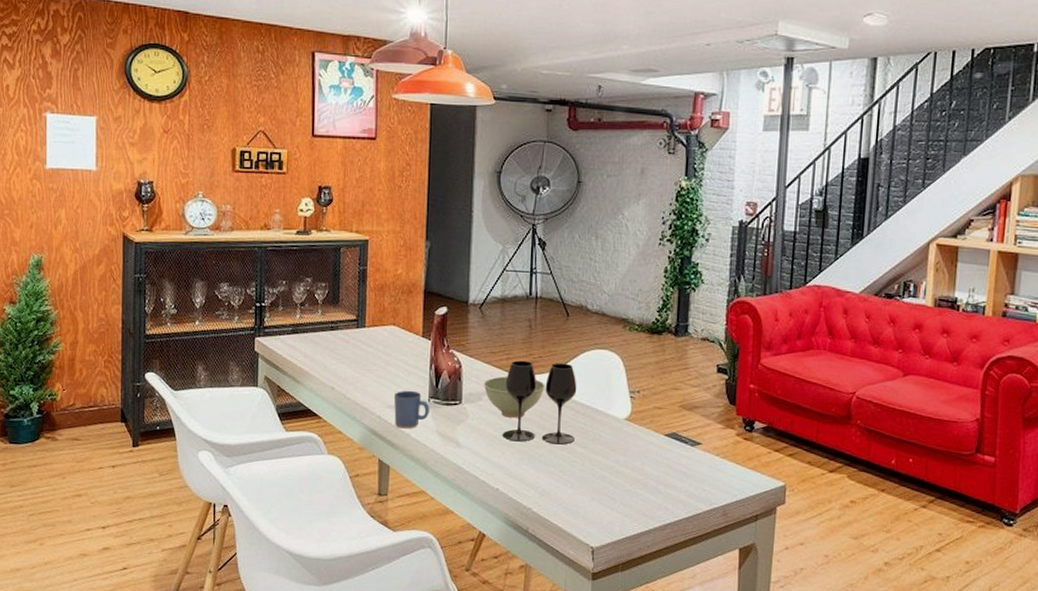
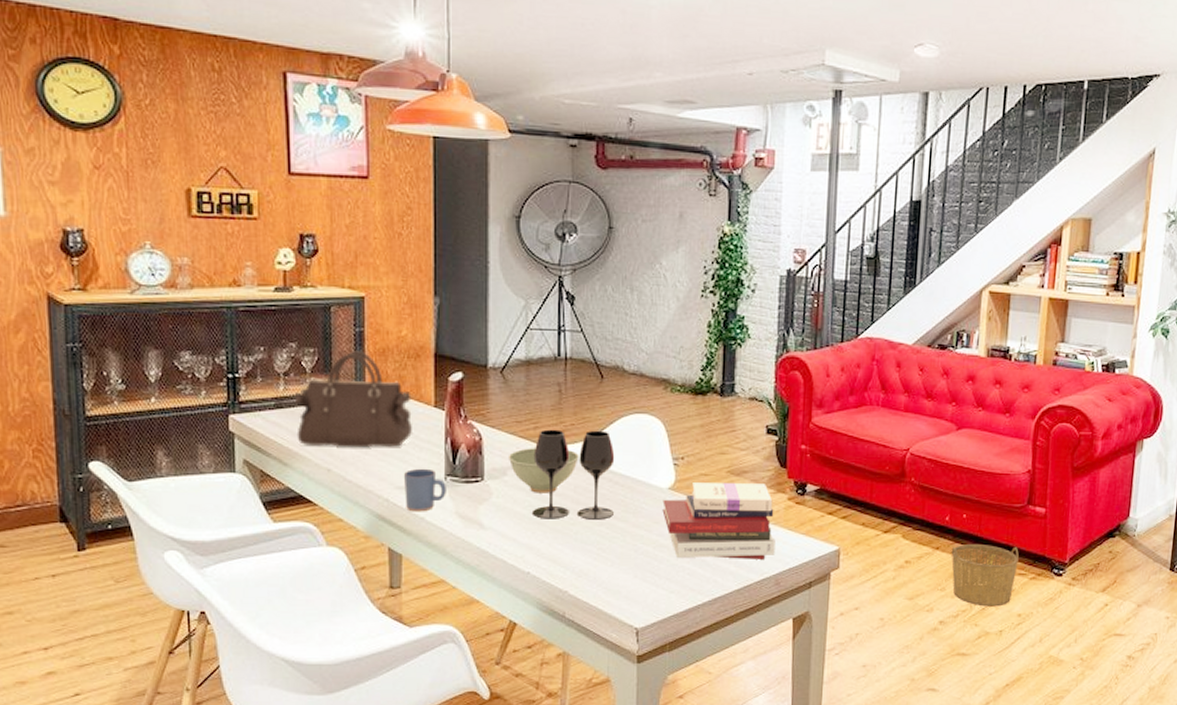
shoulder bag: none [307,286,403,371] -> present [294,351,412,447]
books: none [619,415,724,491] -> present [662,483,775,559]
basket: none [897,488,967,552] -> present [951,545,1019,607]

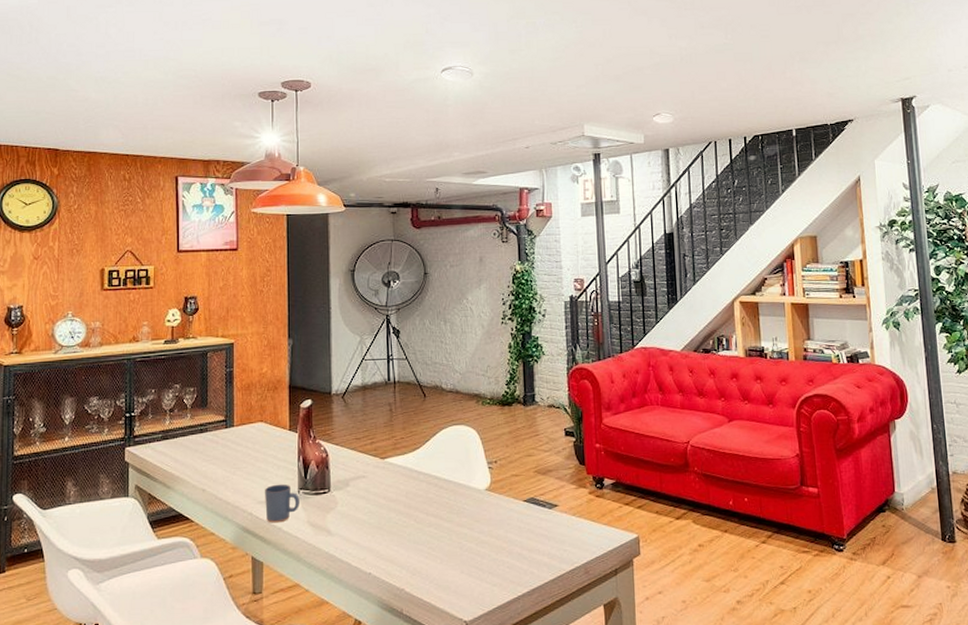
shoulder bag: present [294,351,412,447] -> none [177,387,271,470]
bowl: present [508,448,579,493] -> none [350,460,409,500]
wine glass: present [531,429,615,520] -> none [371,442,440,523]
books: present [662,483,775,559] -> none [481,480,582,552]
basket: present [951,545,1019,607] -> none [738,525,801,585]

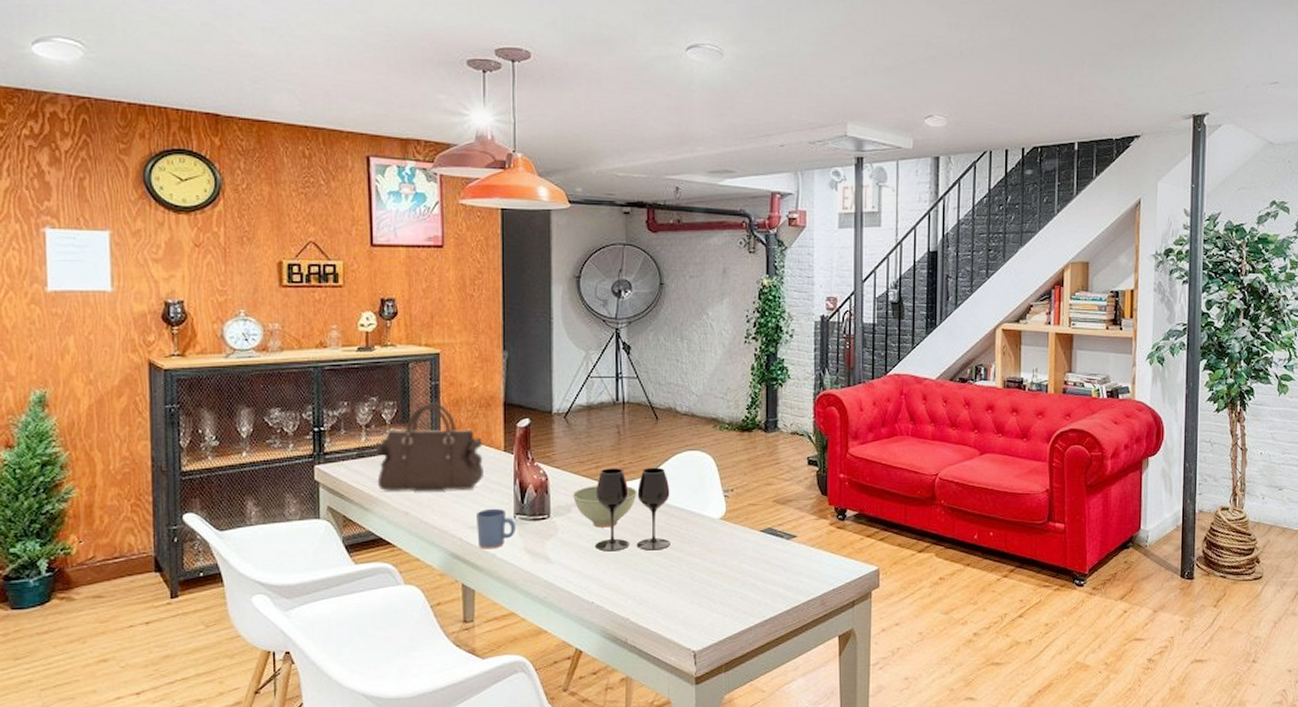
shoulder bag: none [177,387,271,470] -> present [375,402,483,492]
bowl: none [350,460,409,500] -> present [572,486,637,528]
wine glass: none [371,442,440,523] -> present [594,467,670,552]

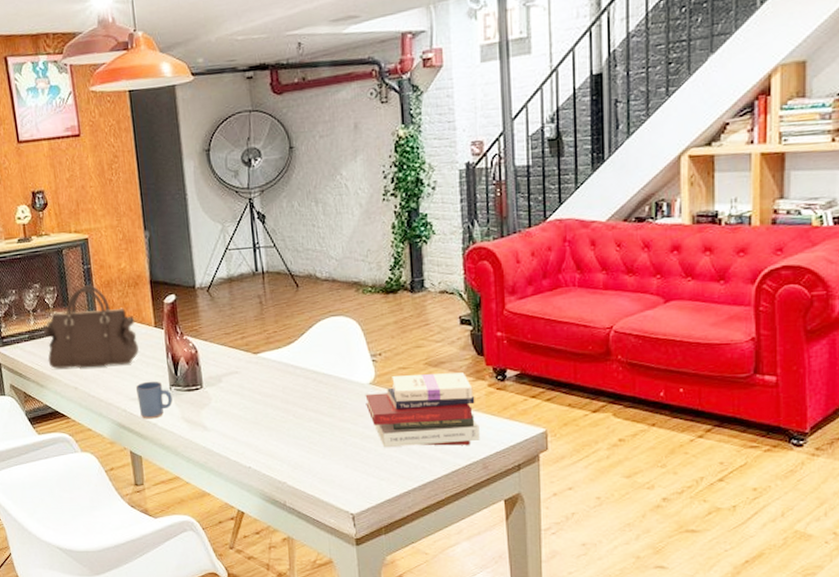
bowl: present [572,486,637,528] -> none [221,355,284,396]
wine glass: present [594,467,670,552] -> none [243,335,321,419]
books: none [715,511,820,583] -> present [365,372,480,447]

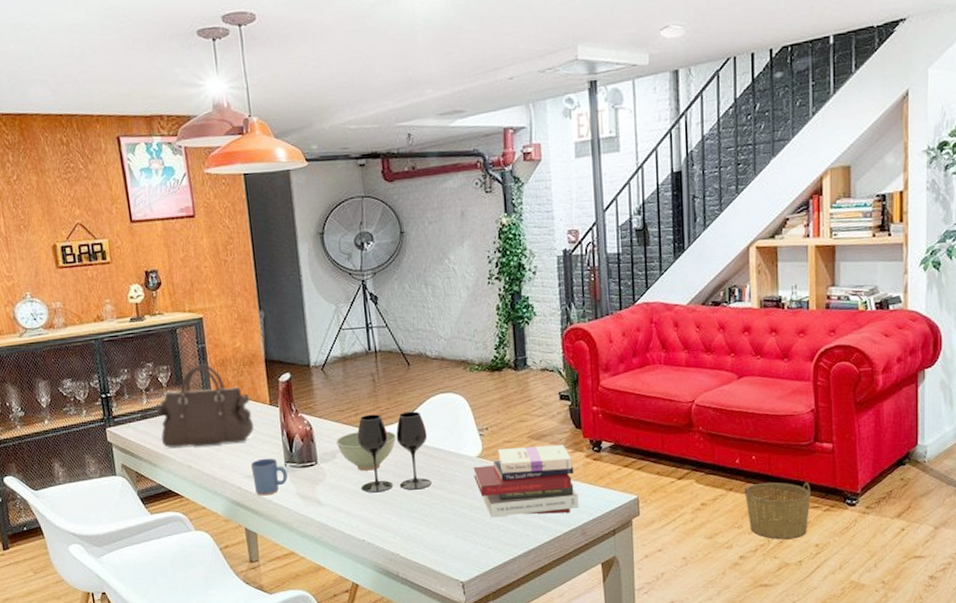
bowl: none [221,355,284,396] -> present [335,431,396,471]
wine glass: none [243,335,321,419] -> present [357,411,431,493]
basket: none [669,418,748,482] -> present [744,482,811,540]

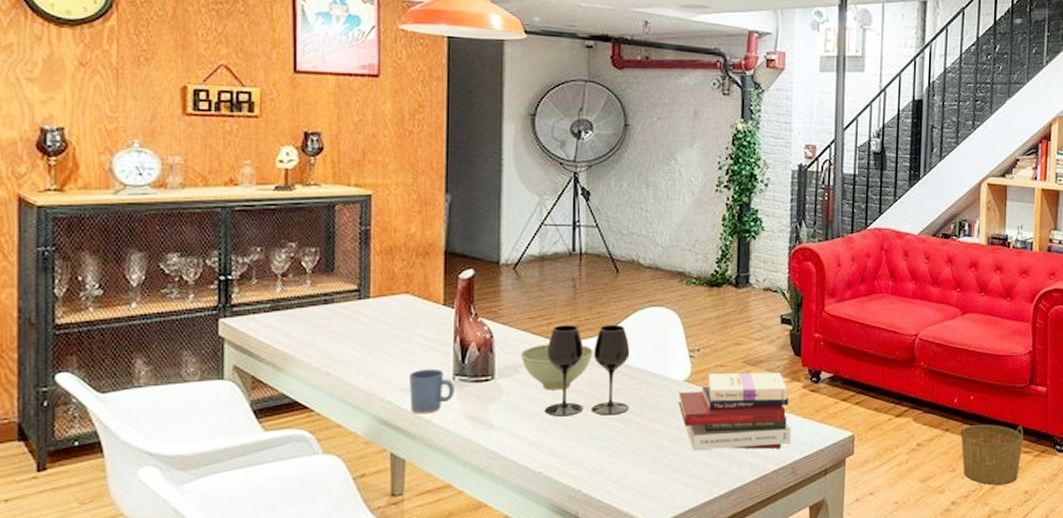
shoulder bag: present [155,364,254,448] -> none [292,250,419,350]

